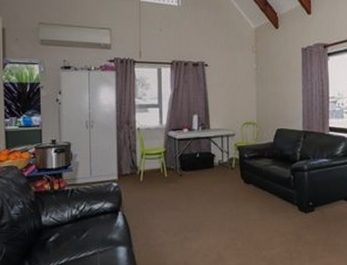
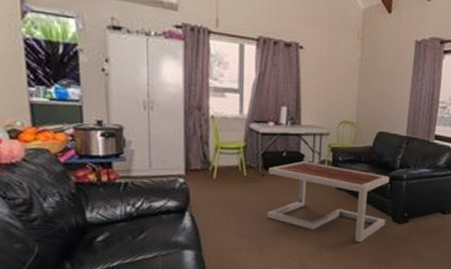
coffee table: none [185,160,293,233] -> present [267,161,390,243]

